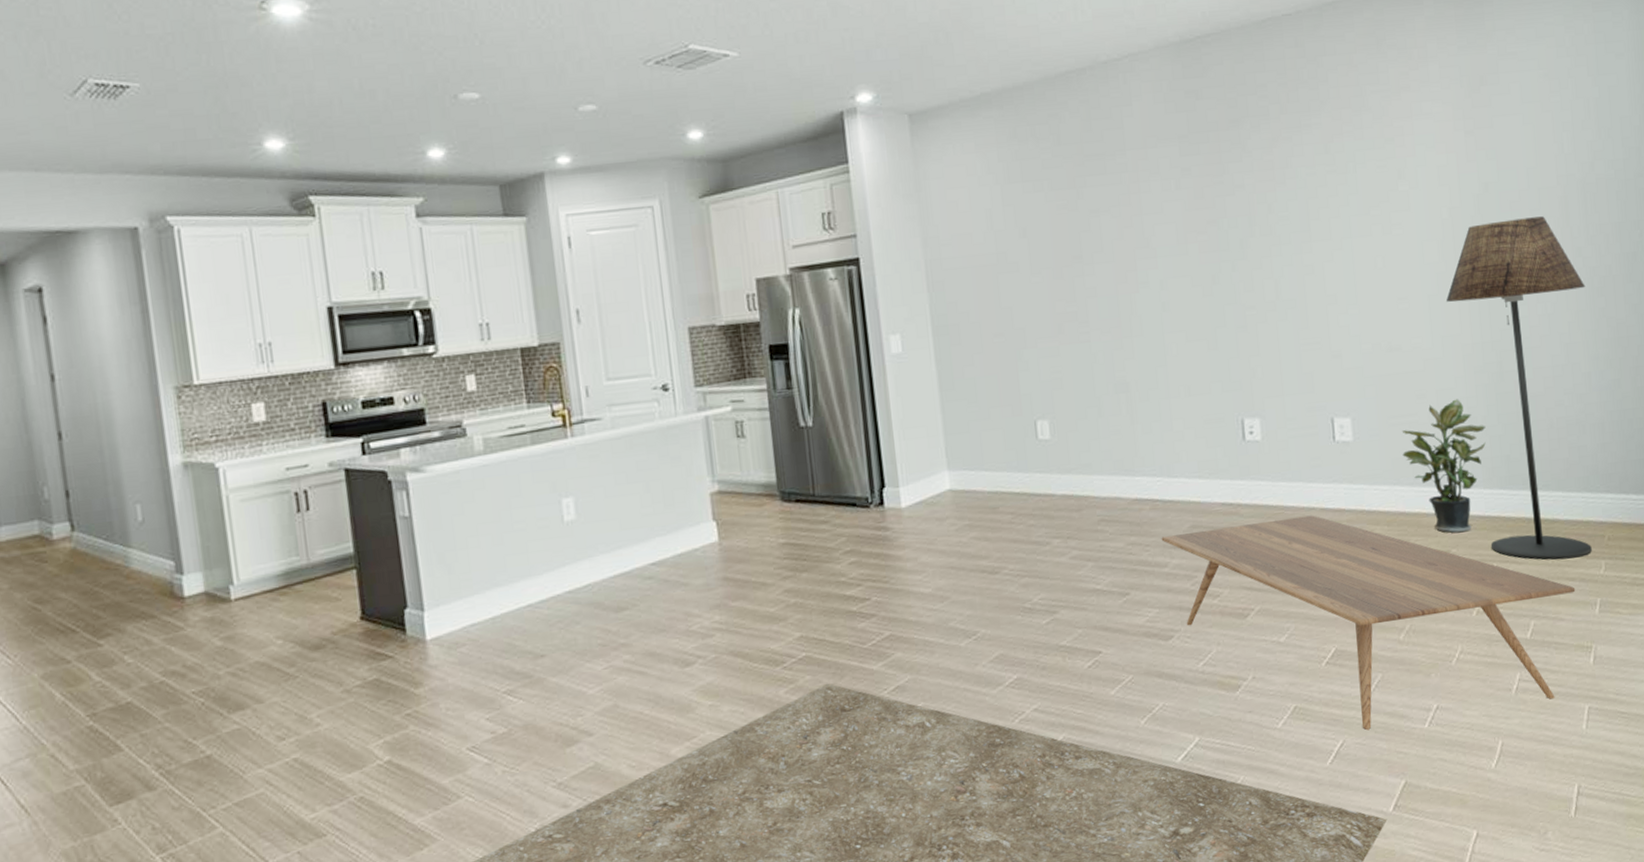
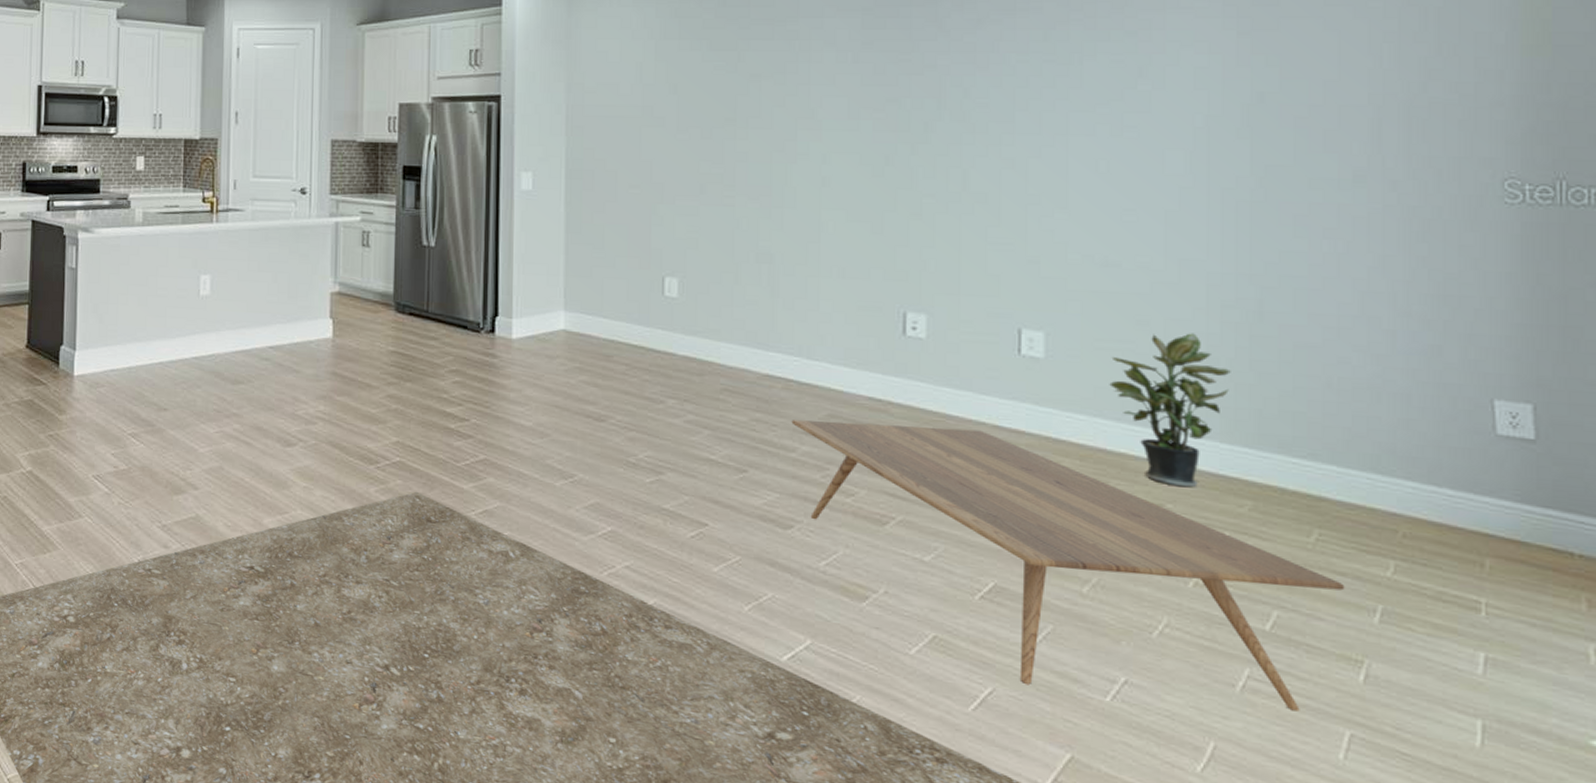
floor lamp: present [1446,216,1592,560] -> none [1189,137,1399,550]

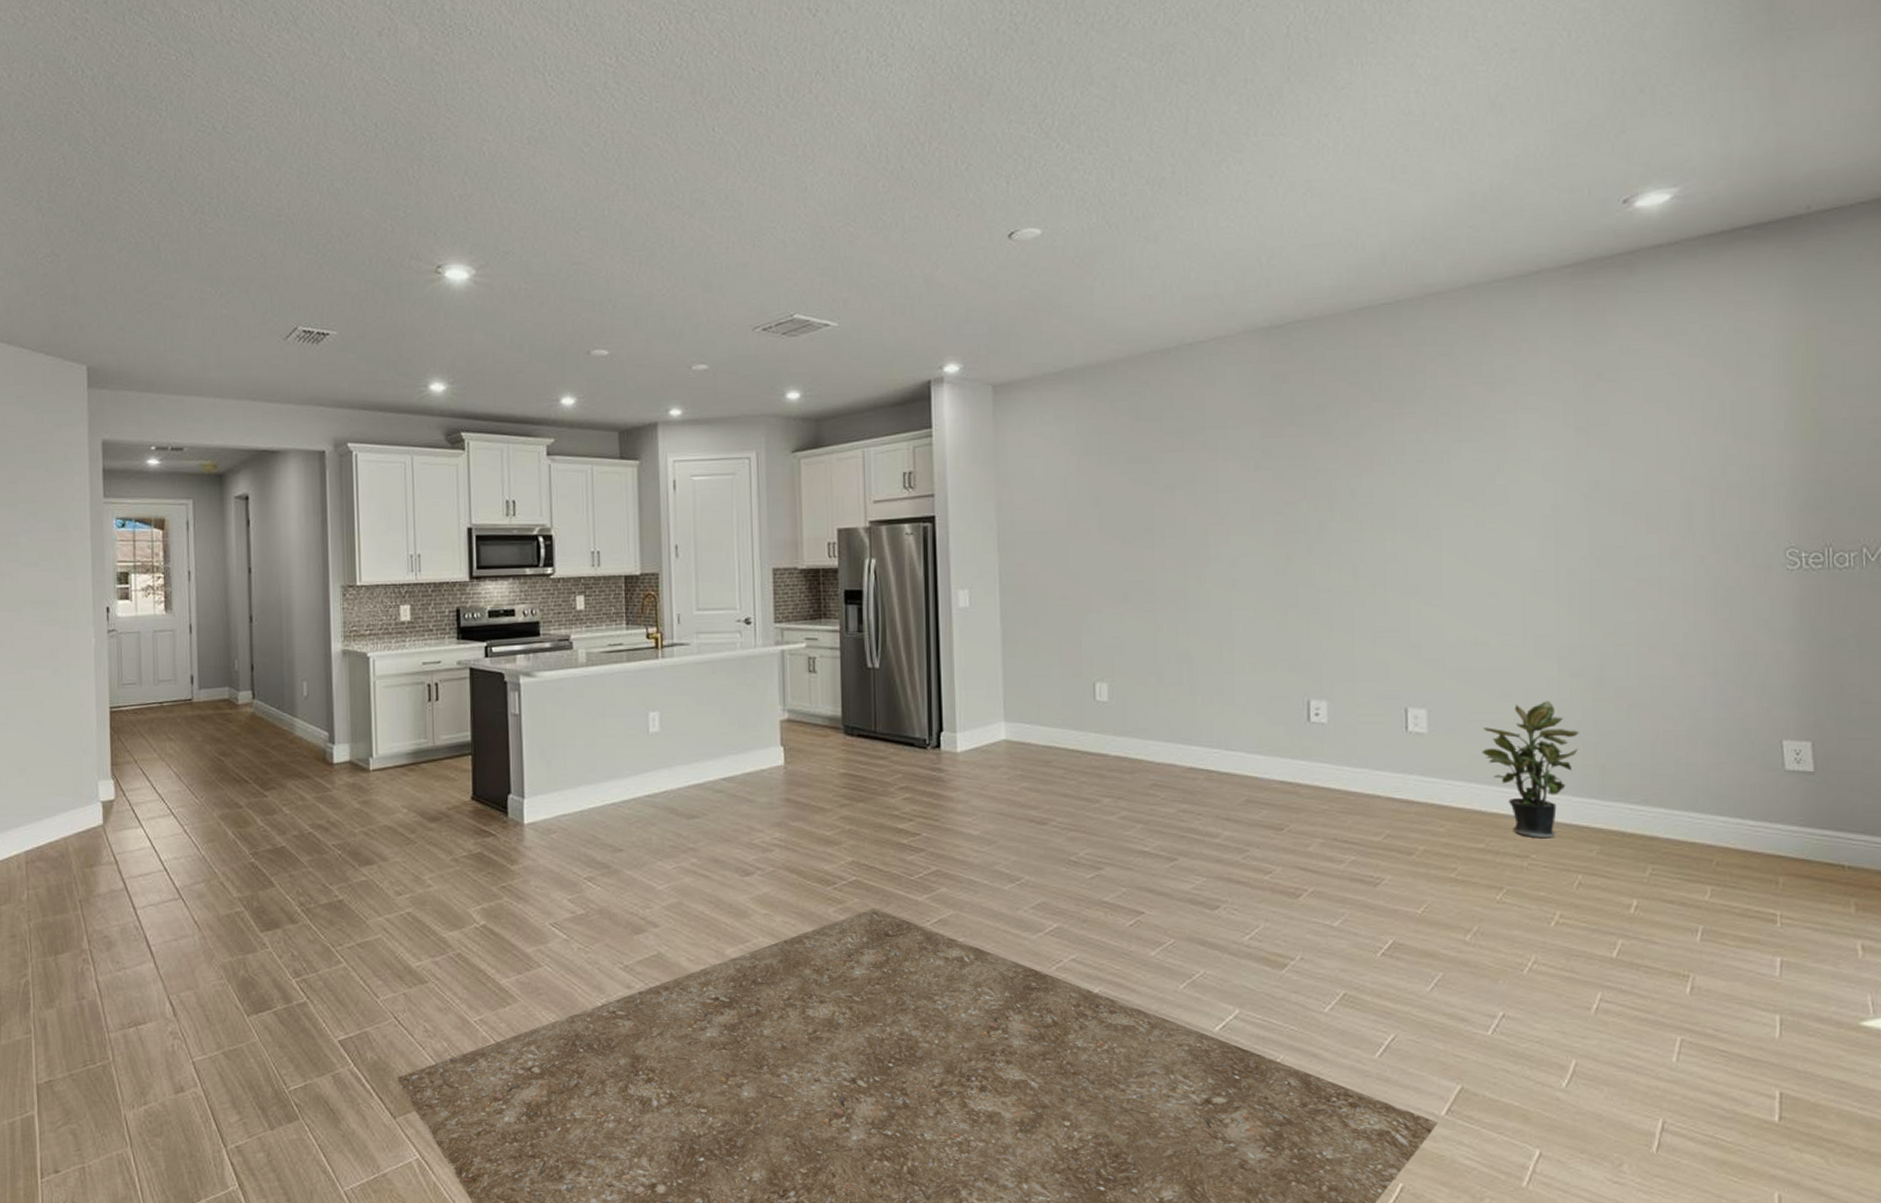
coffee table: present [791,420,1345,712] -> none [1214,803,1674,1027]

